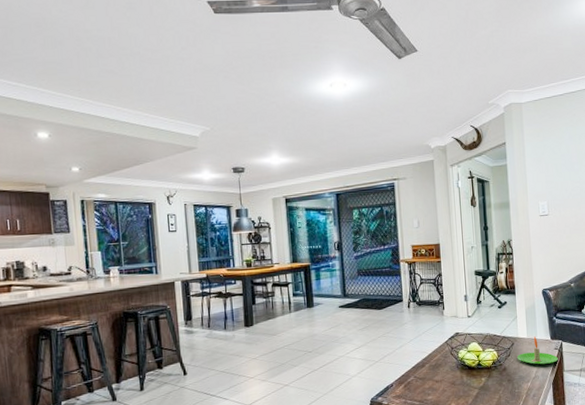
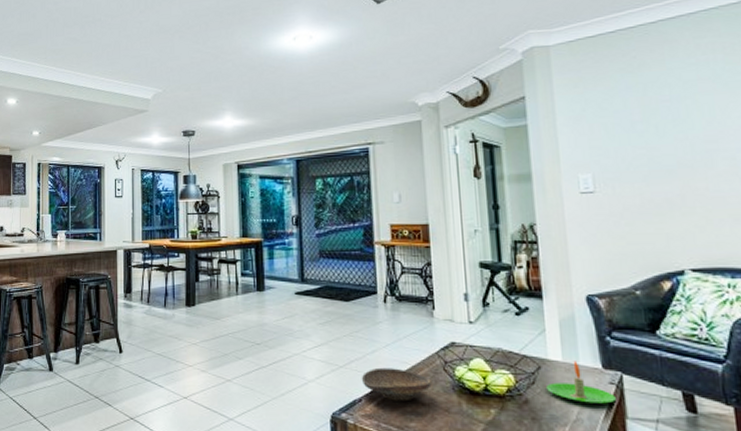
decorative bowl: none [392,357,443,382] -> present [361,367,432,401]

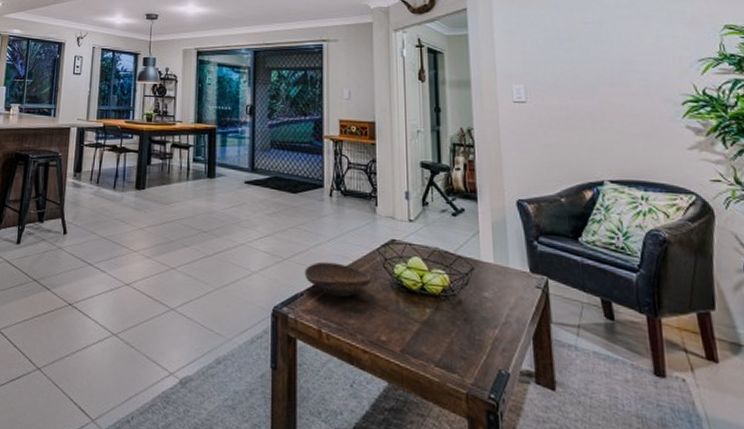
candle: present [547,361,616,404] -> none [479,263,542,308]

